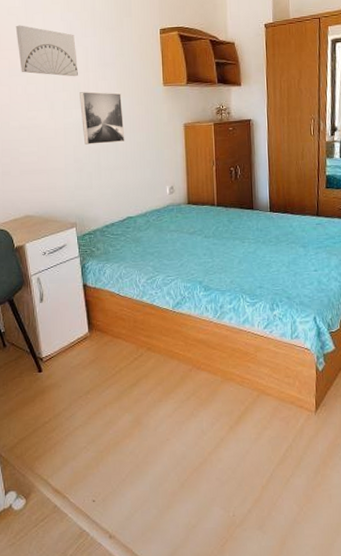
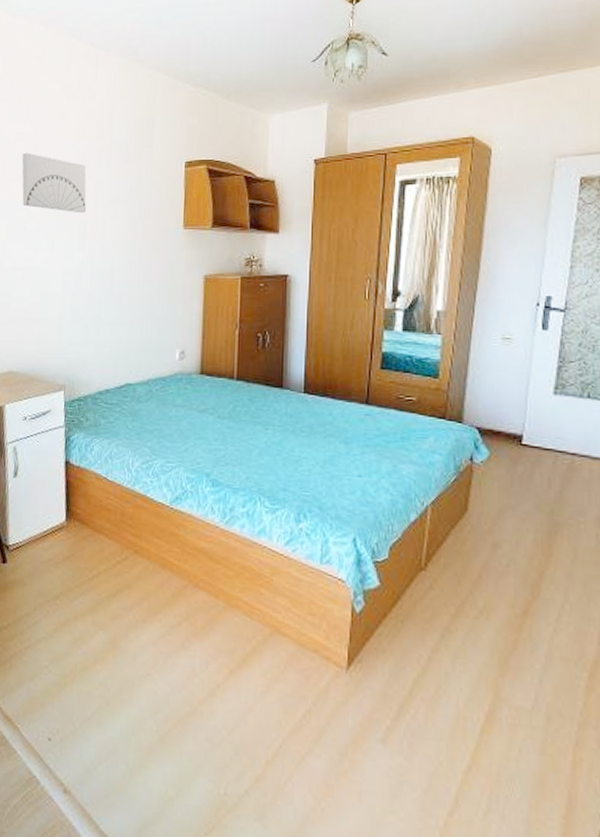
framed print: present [80,91,125,145] -> none [84,231,133,293]

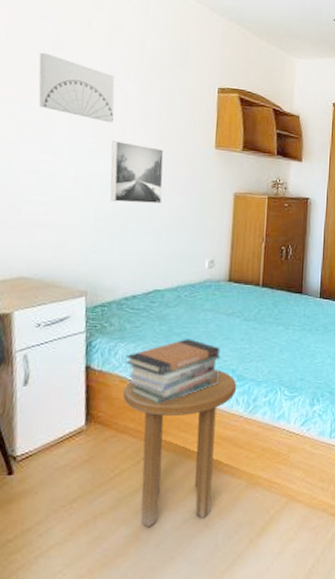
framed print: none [84,231,133,293] -> present [110,141,164,204]
side table: none [98,473,212,637] -> present [122,370,237,528]
book stack: none [101,436,193,506] -> present [126,339,220,405]

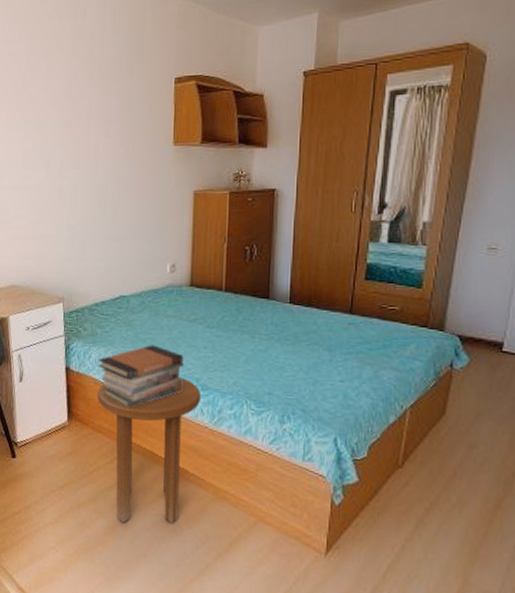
wall art: present [38,52,115,123] -> none [16,73,79,133]
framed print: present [110,141,164,204] -> none [78,150,125,210]

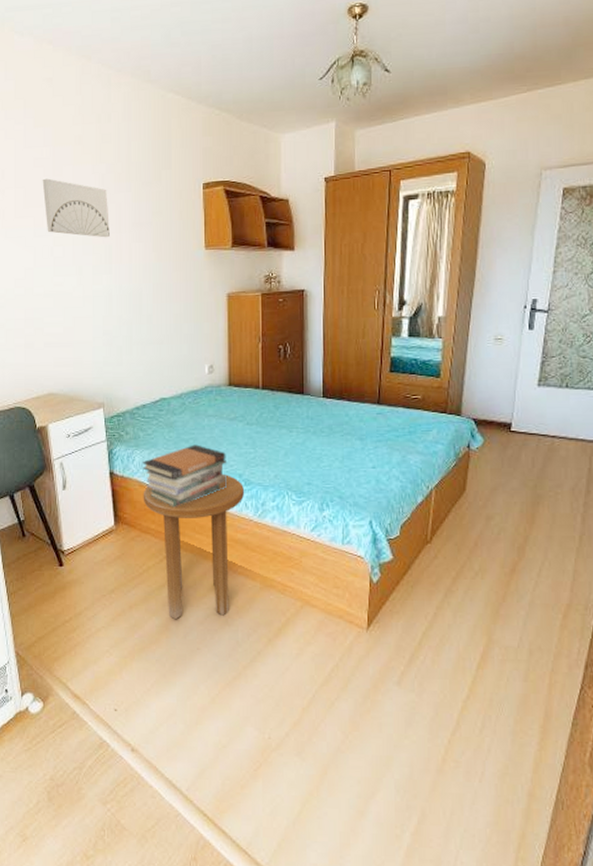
wall art: none [16,73,79,133] -> present [42,178,110,238]

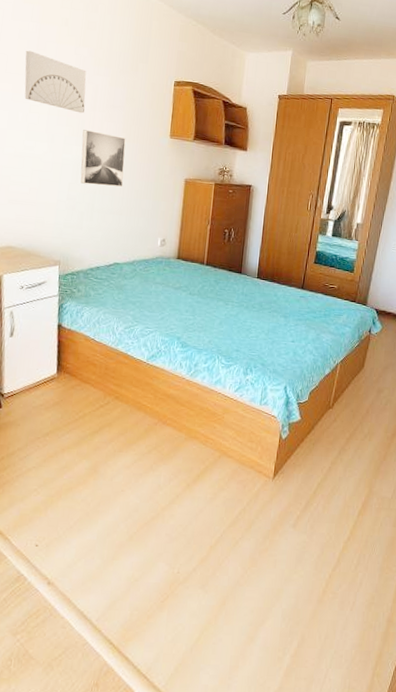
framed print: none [111,255,160,315] -> present [80,130,126,187]
book stack: present [142,444,227,508] -> none [90,307,168,362]
side table: present [143,475,245,620] -> none [86,336,181,464]

